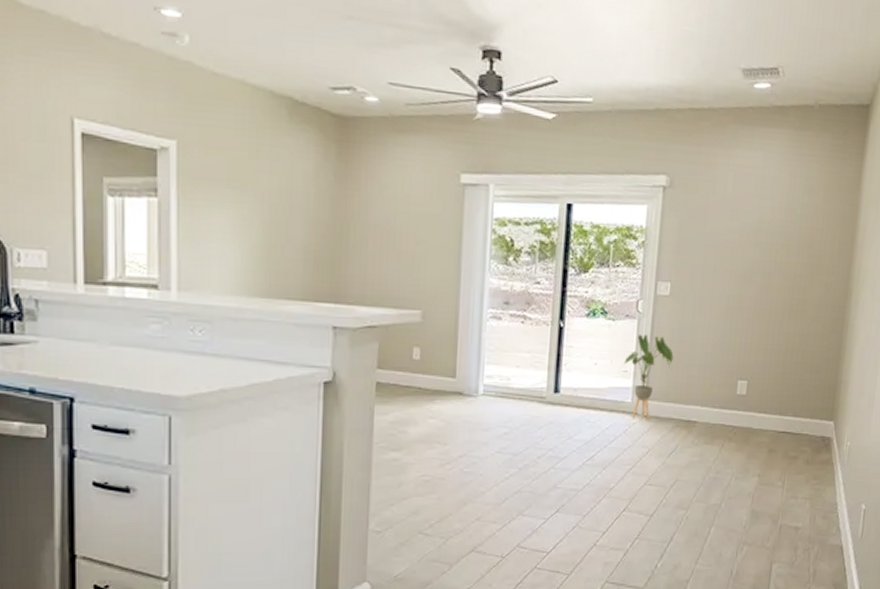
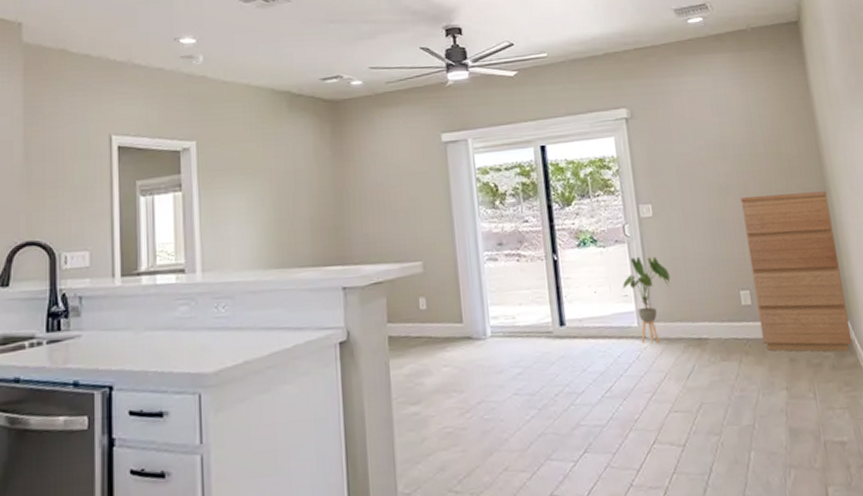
dresser: none [747,288,848,449] -> present [740,191,853,352]

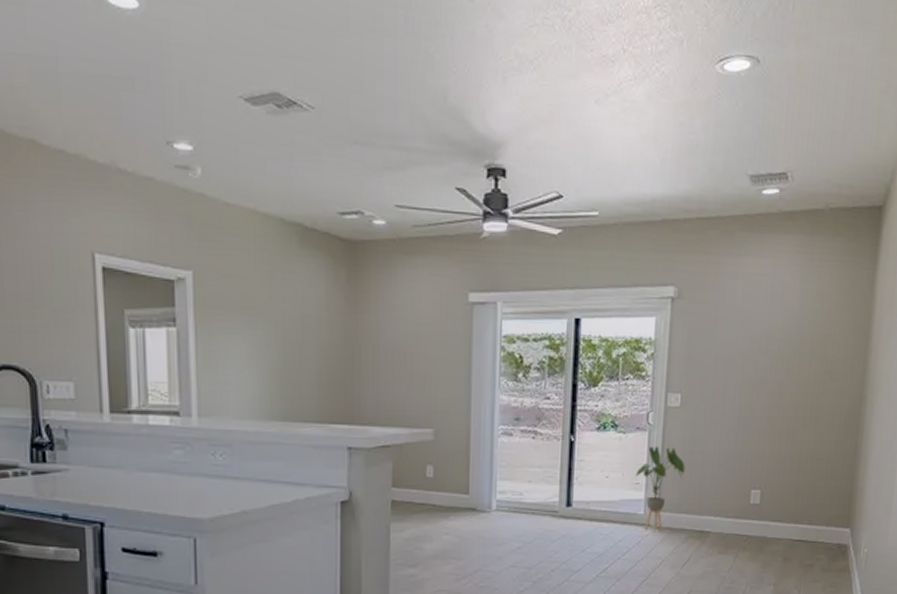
dresser: present [740,191,853,352] -> none [762,397,862,556]

